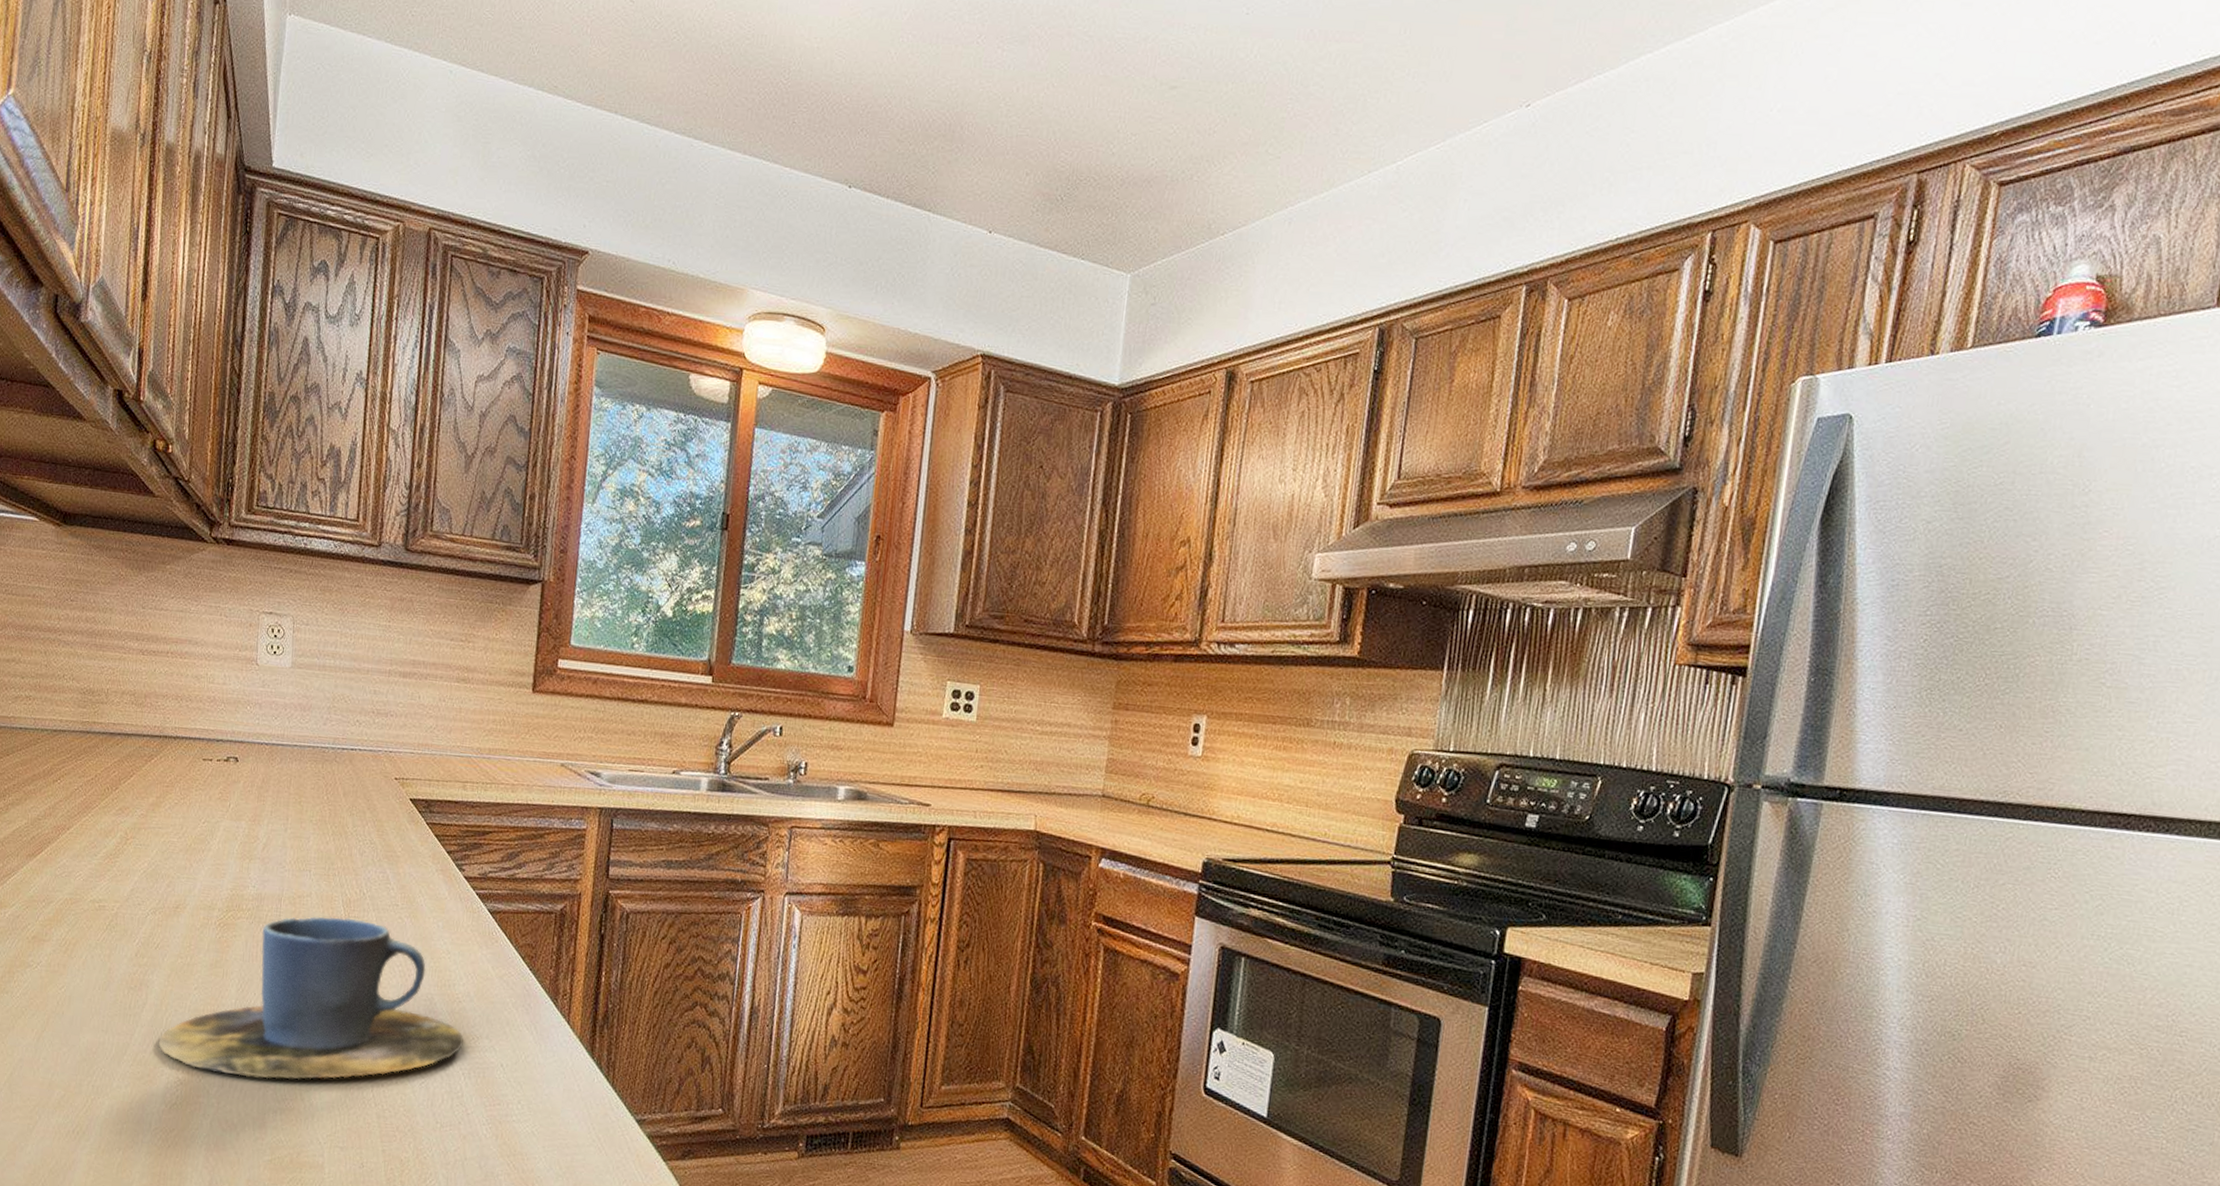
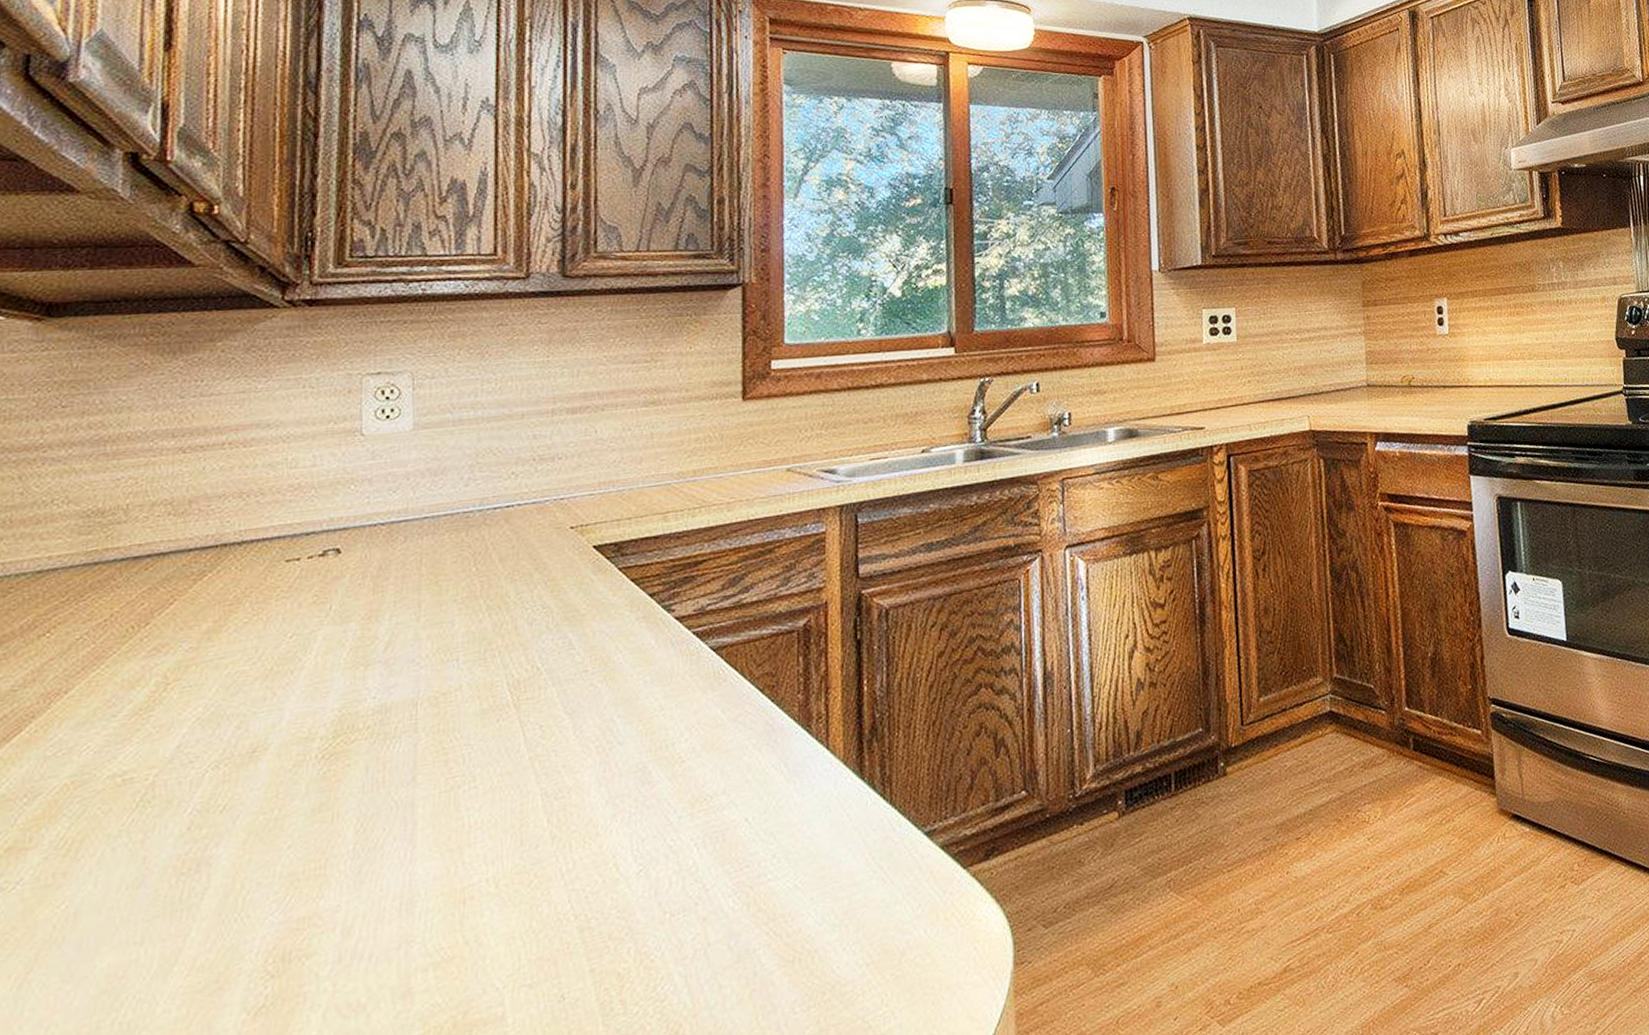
cup: present [158,916,464,1079] -> none [231,699,692,950]

